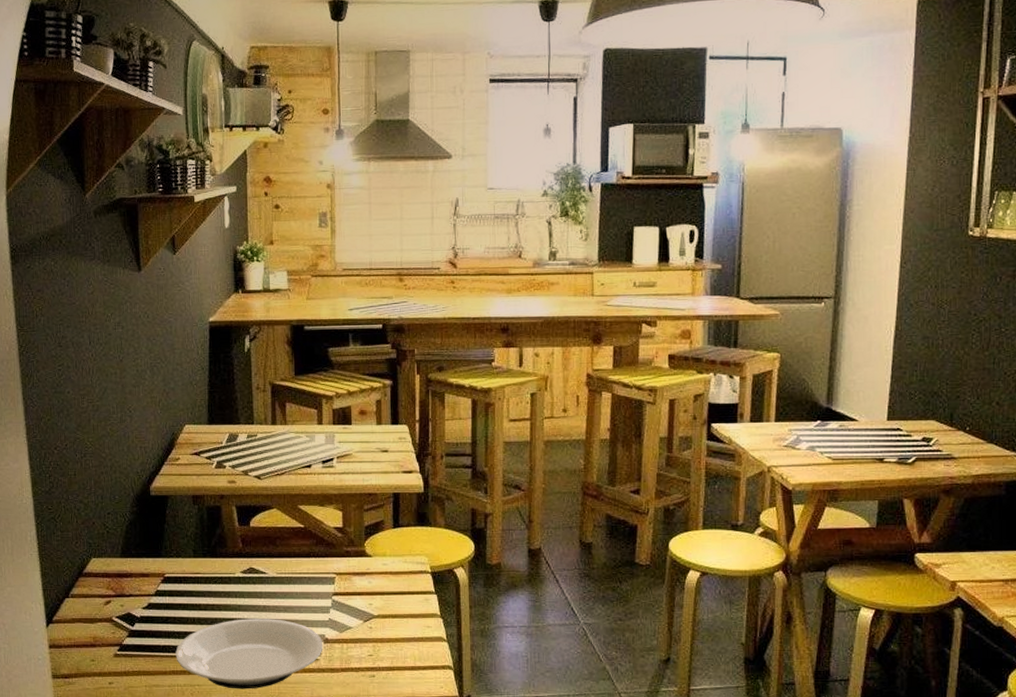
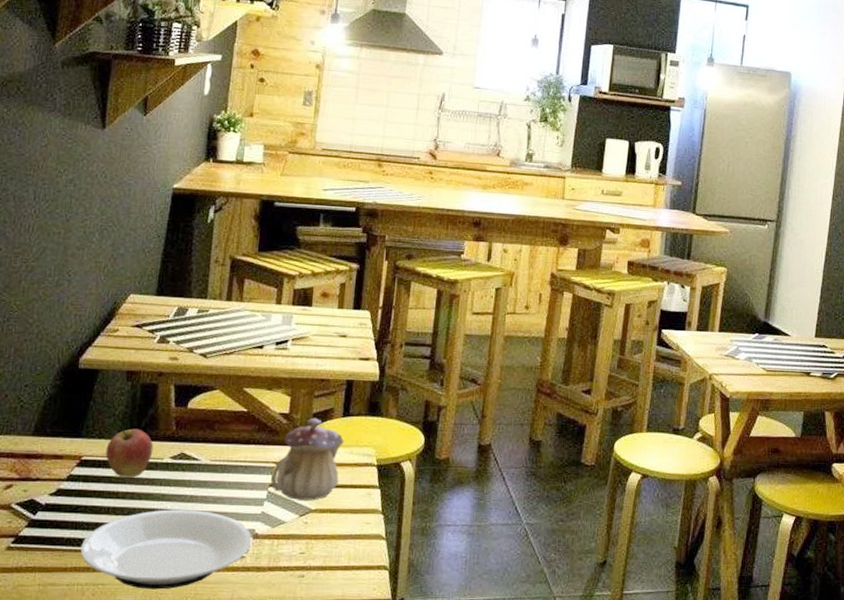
apple: none [184,547,225,592] -> present [105,428,154,479]
teapot: none [333,530,397,607] -> present [270,417,344,501]

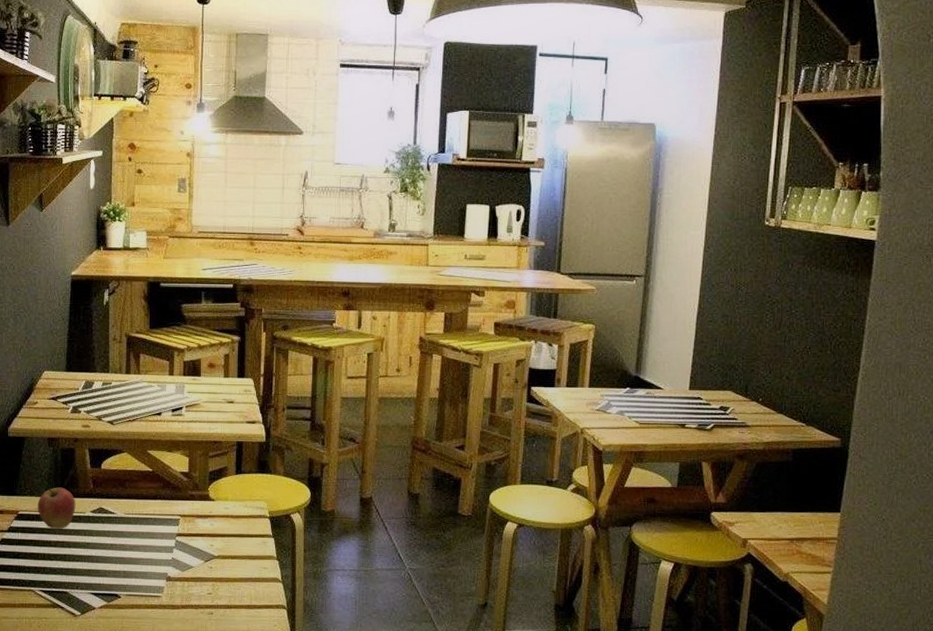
plate: present [80,509,252,590] -> none [25,556,166,623]
teapot: present [270,417,344,501] -> none [177,475,239,548]

